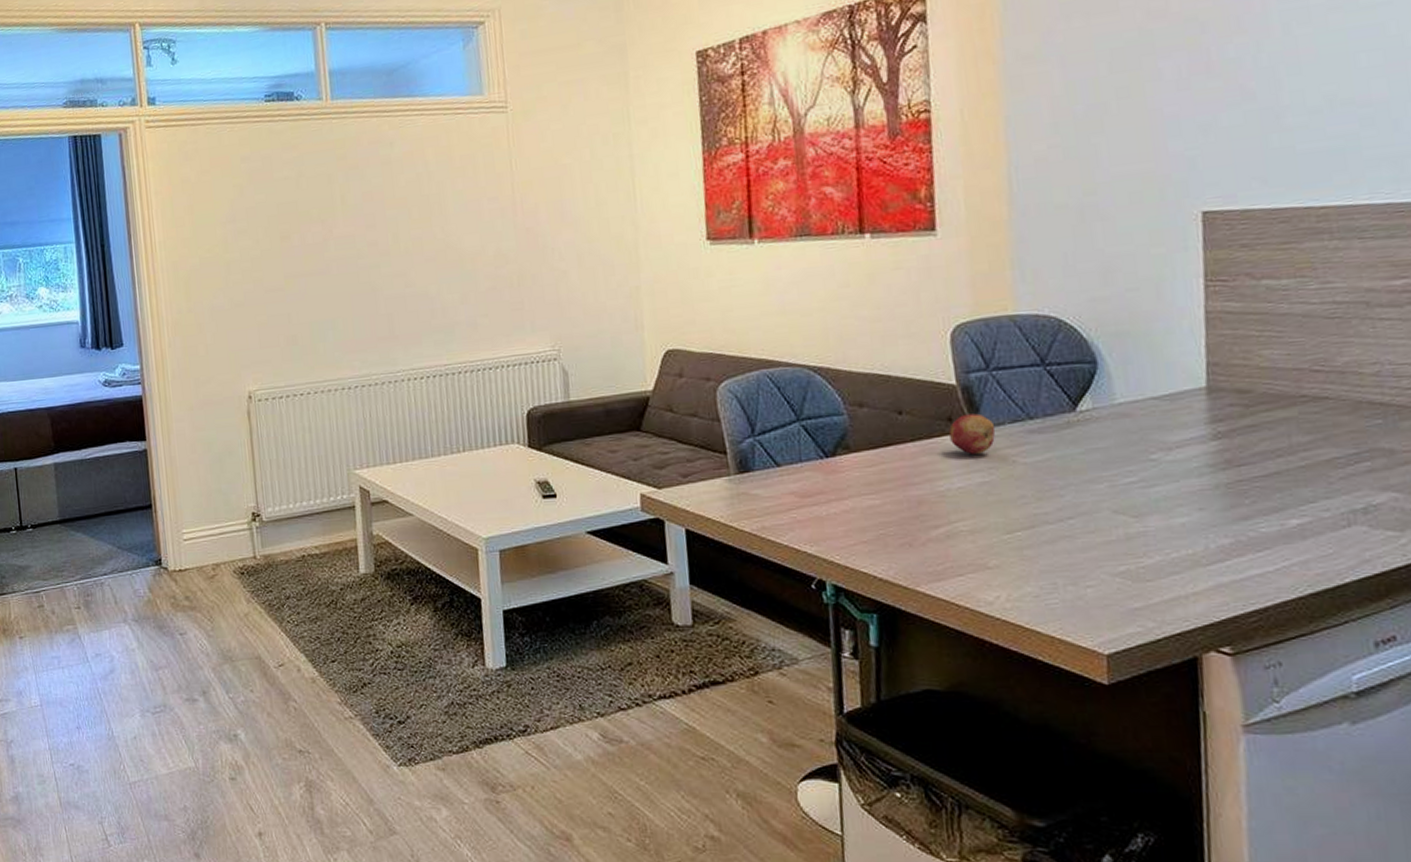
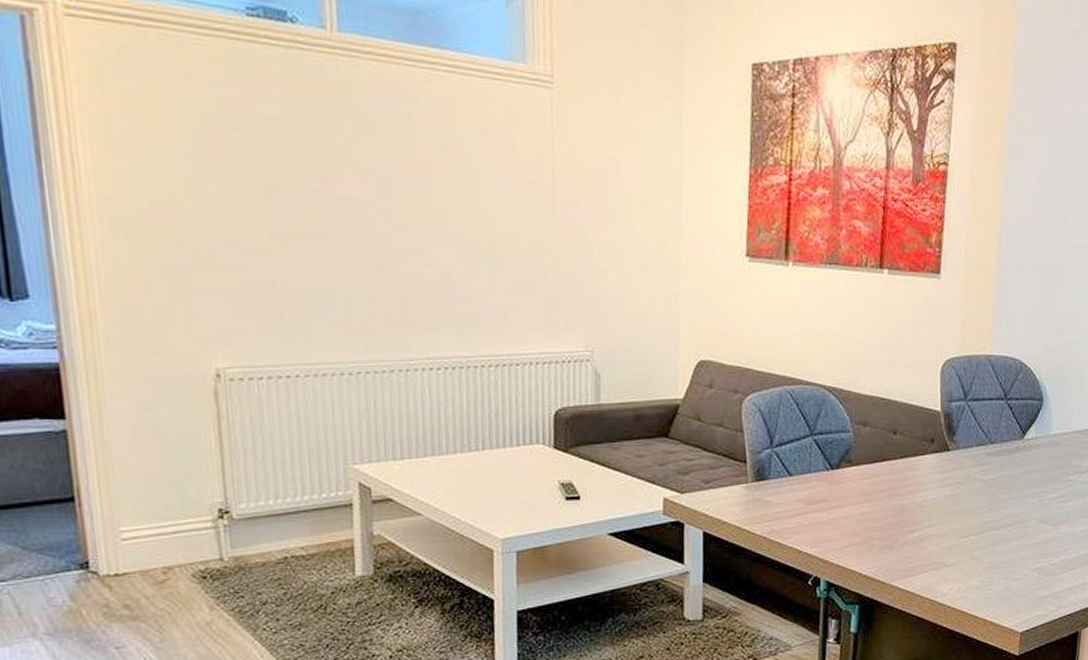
fruit: present [949,413,996,454] -> none [931,437,965,471]

